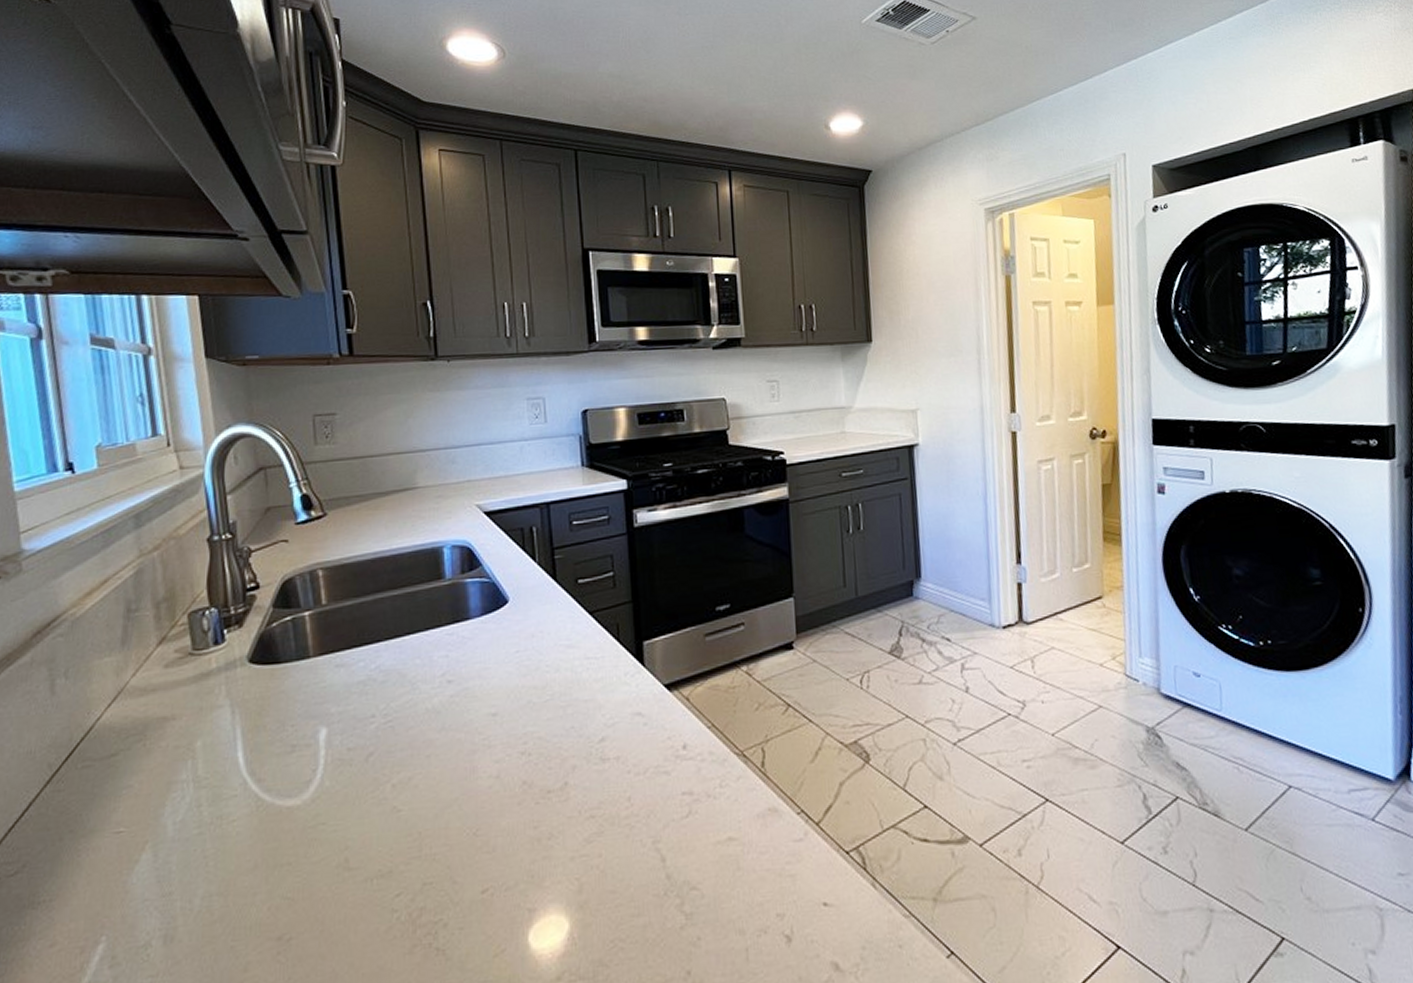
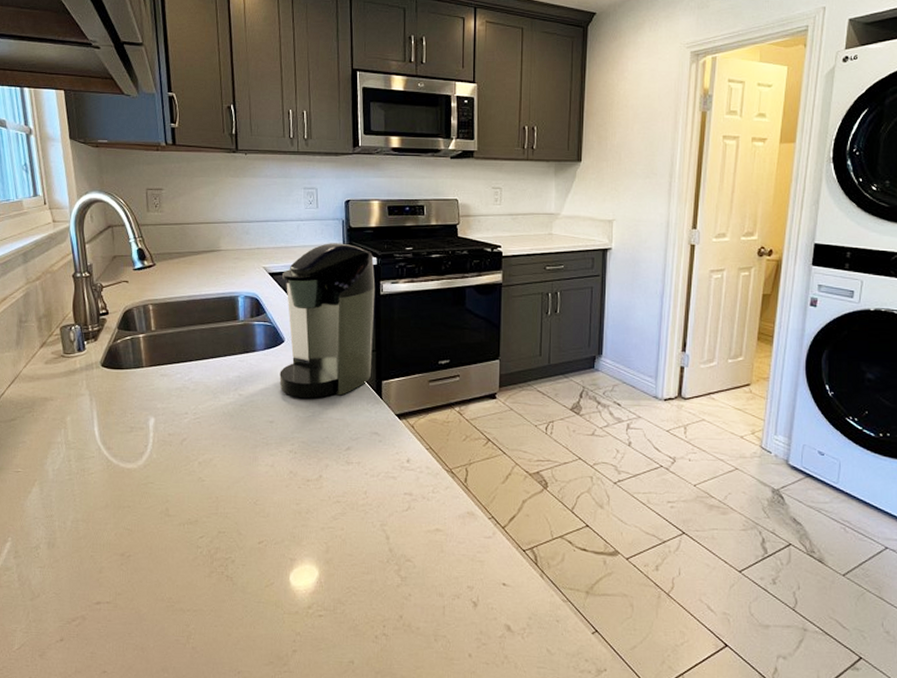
coffee maker: none [503,465,628,677] -> present [279,243,376,399]

